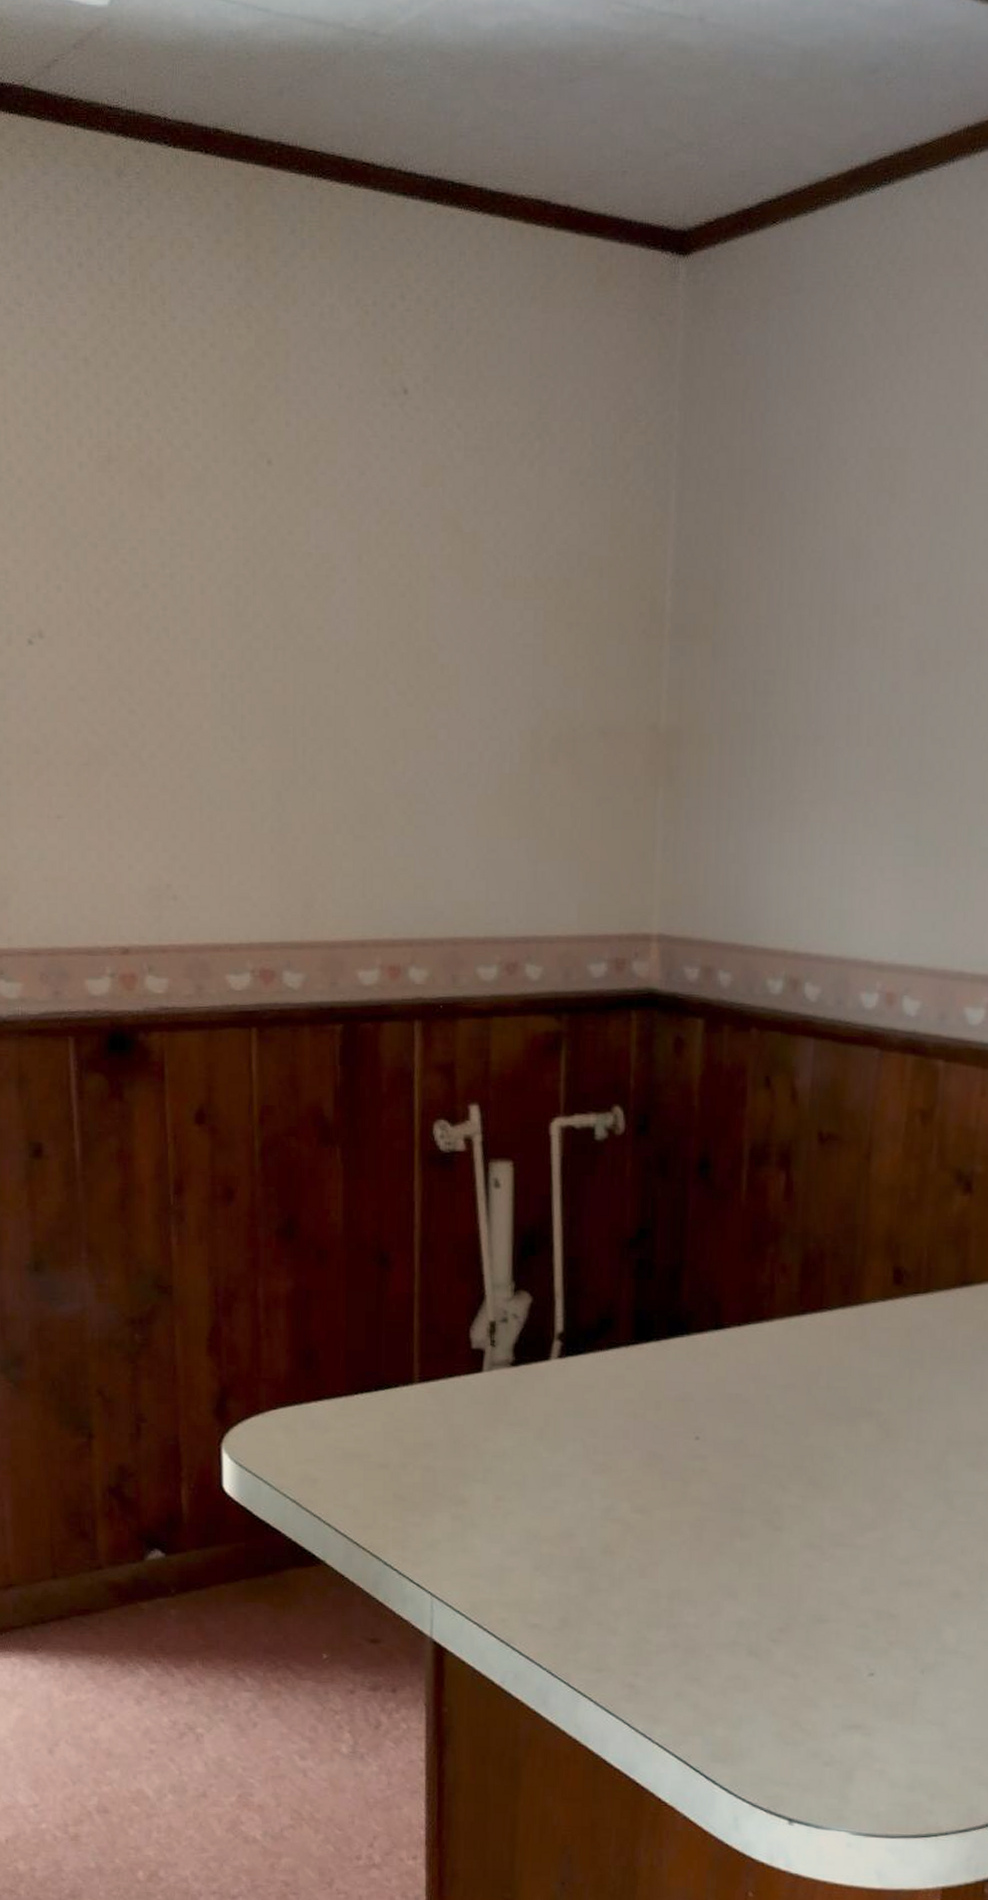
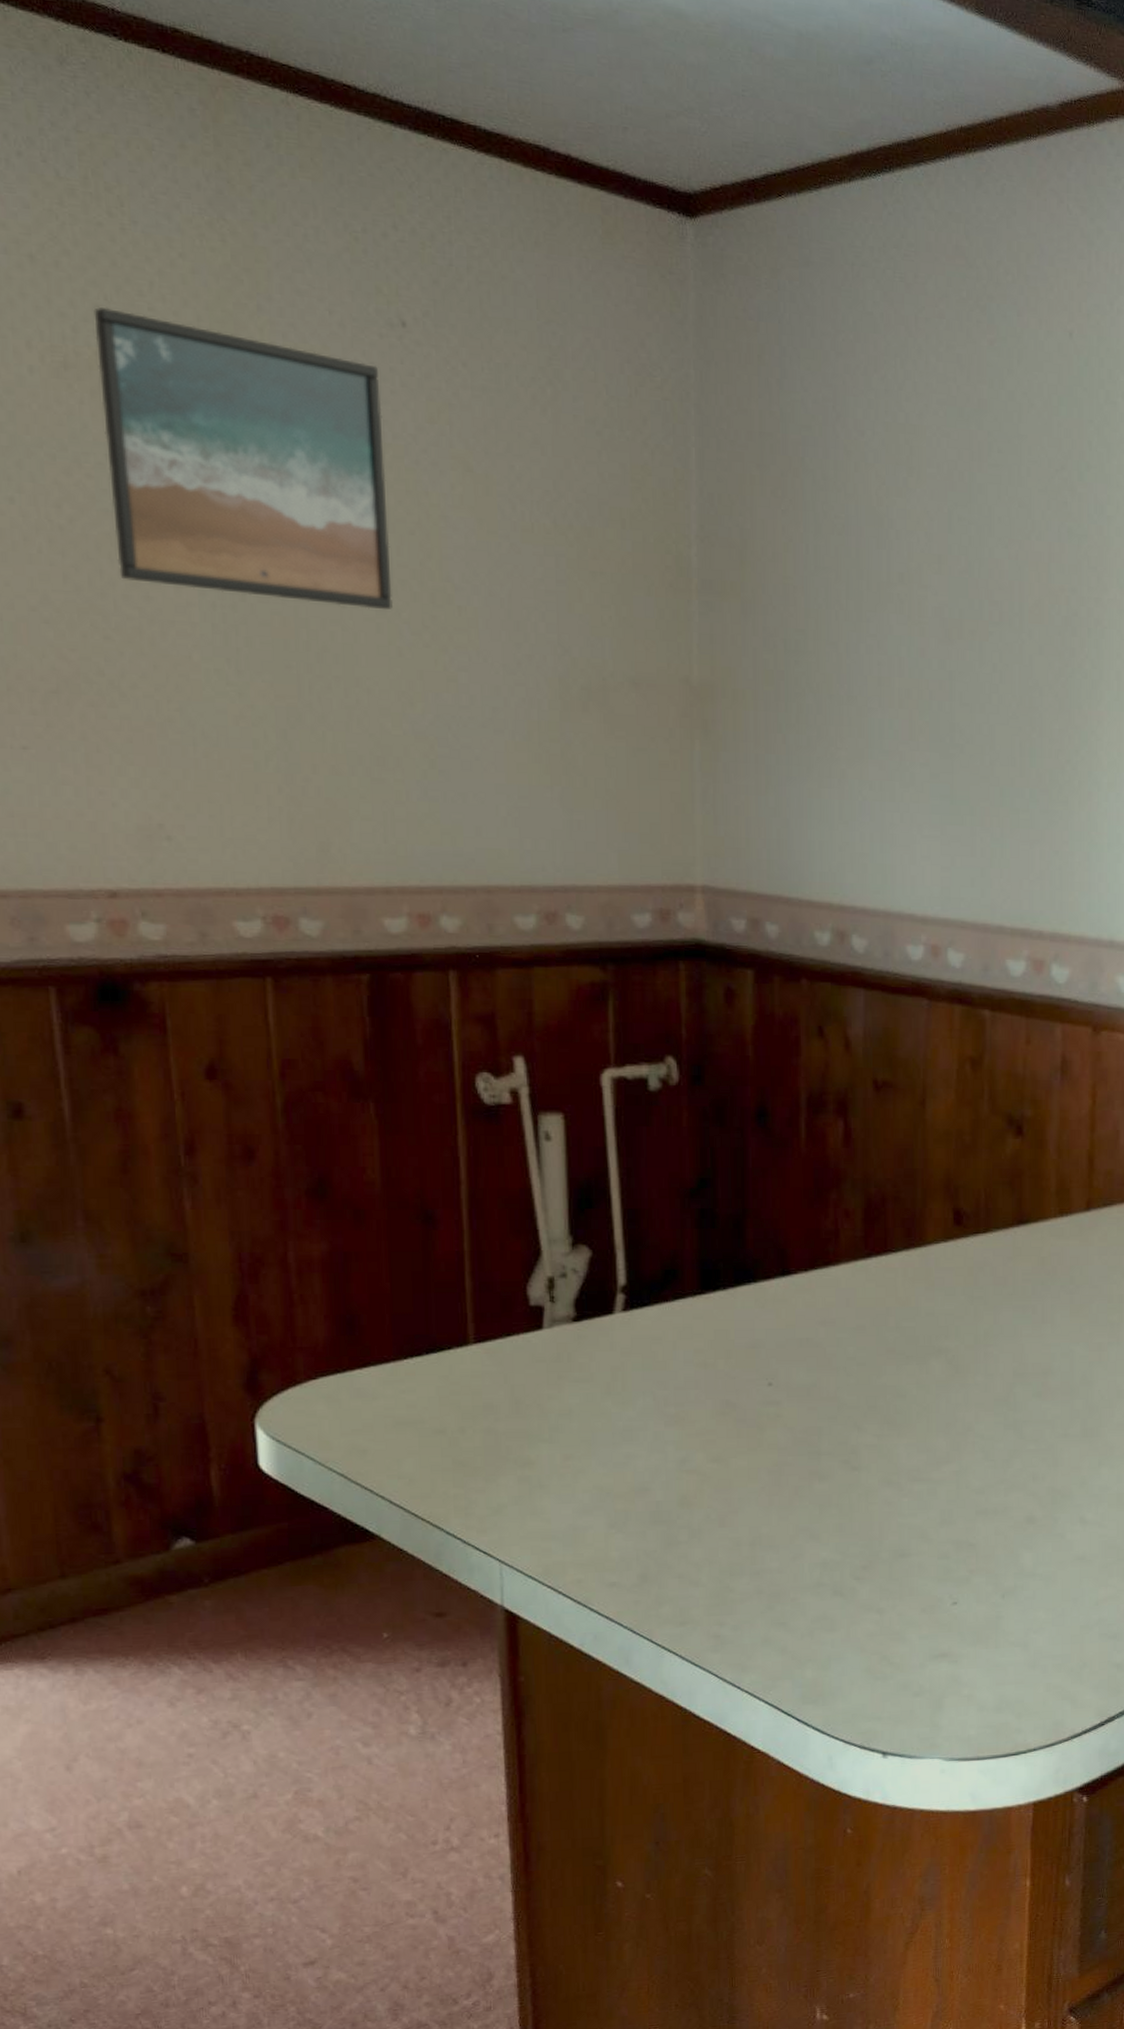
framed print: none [135,401,382,672] -> present [93,306,393,610]

